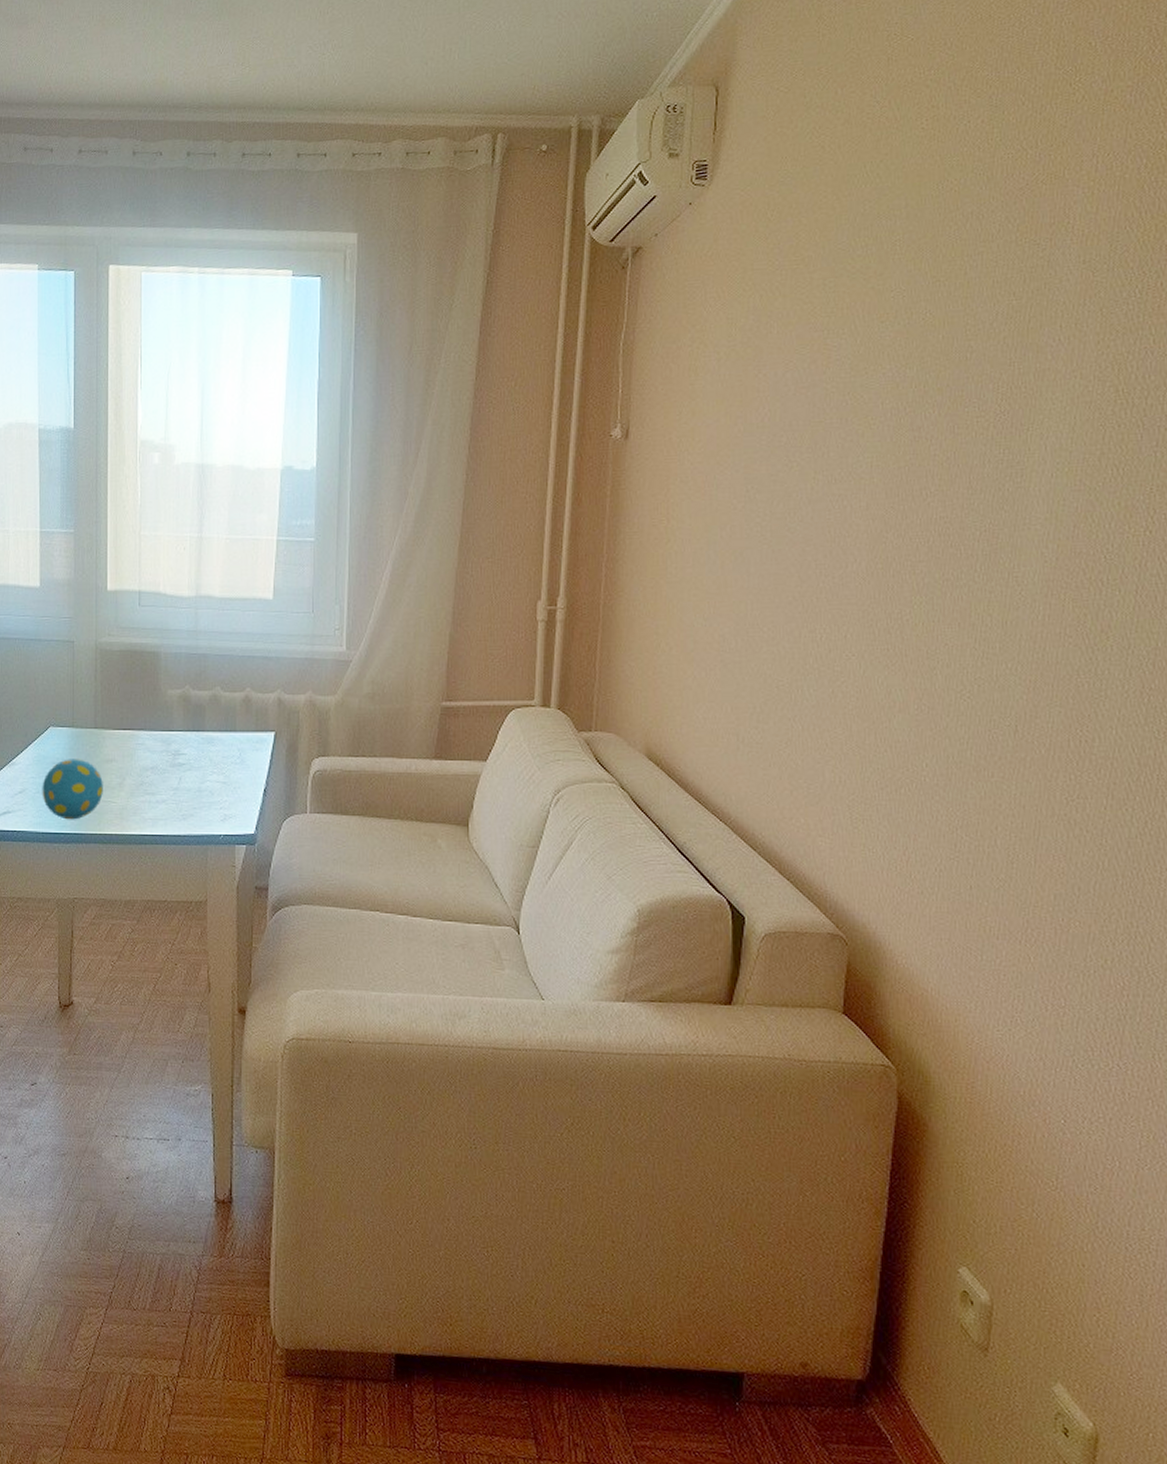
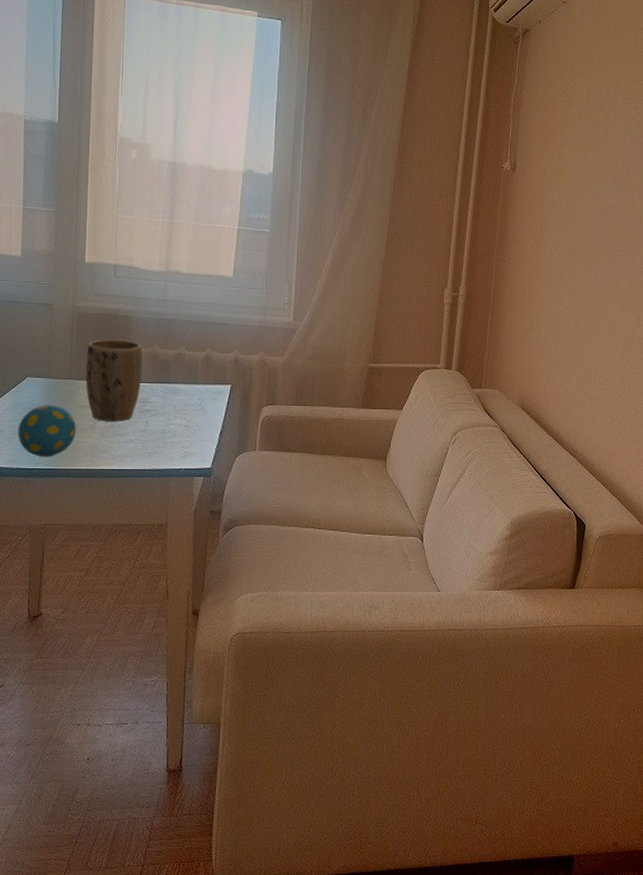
plant pot: none [111,680,173,778] -> present [85,339,142,422]

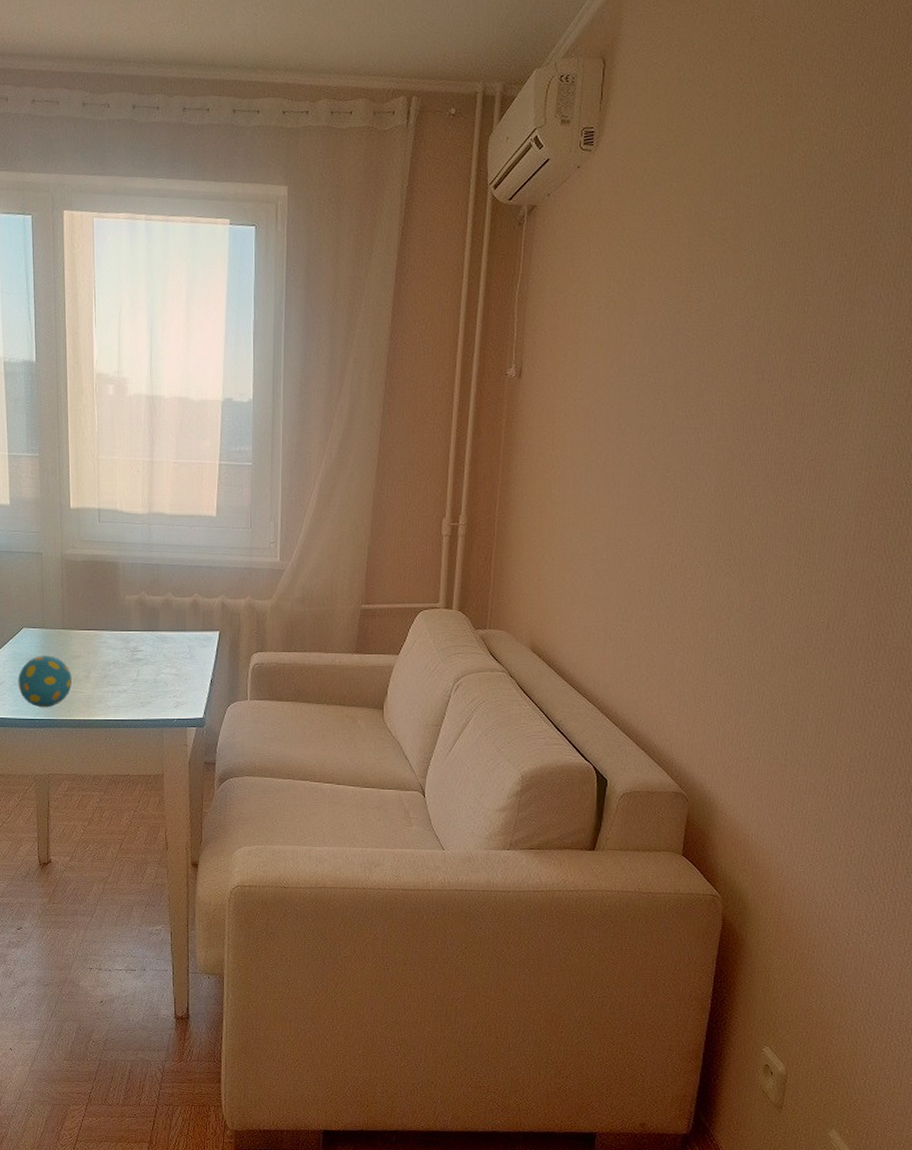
plant pot: present [85,339,142,422] -> none [77,587,131,671]

